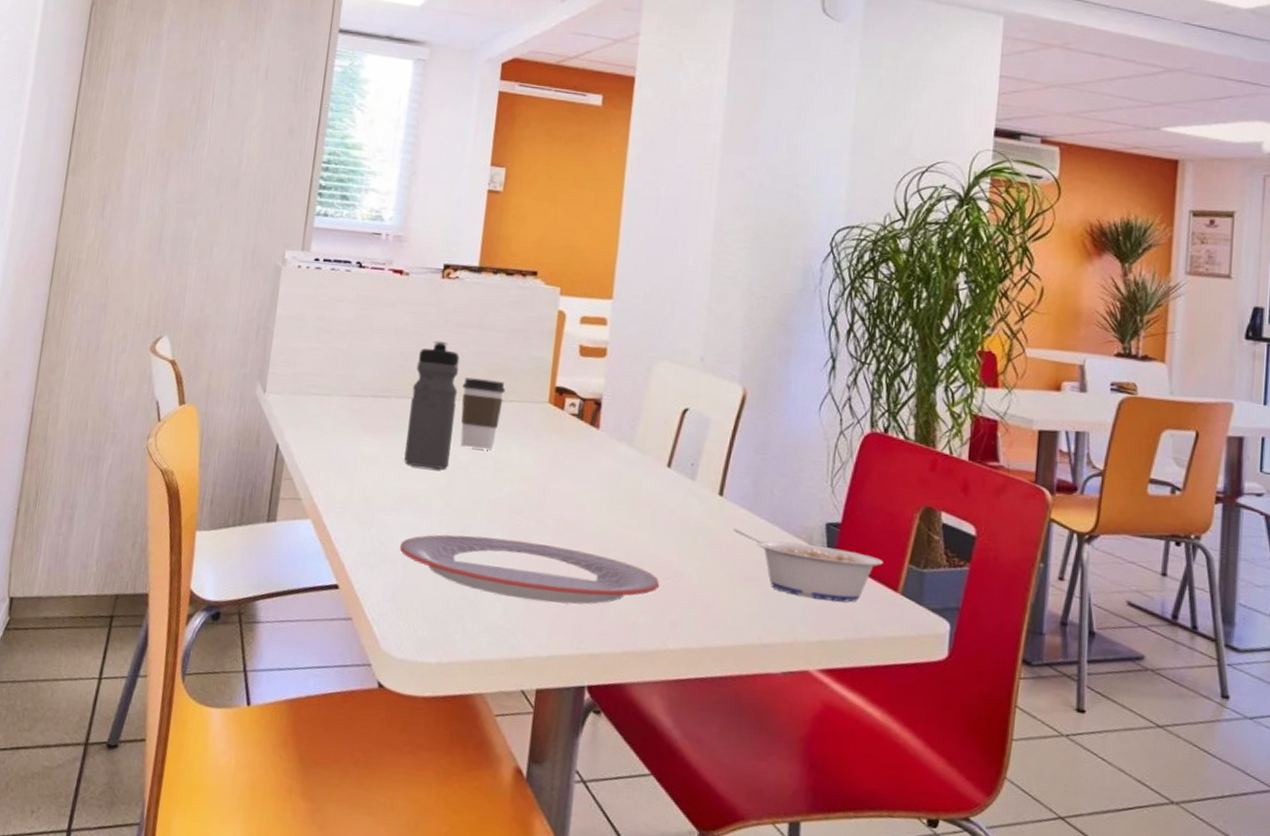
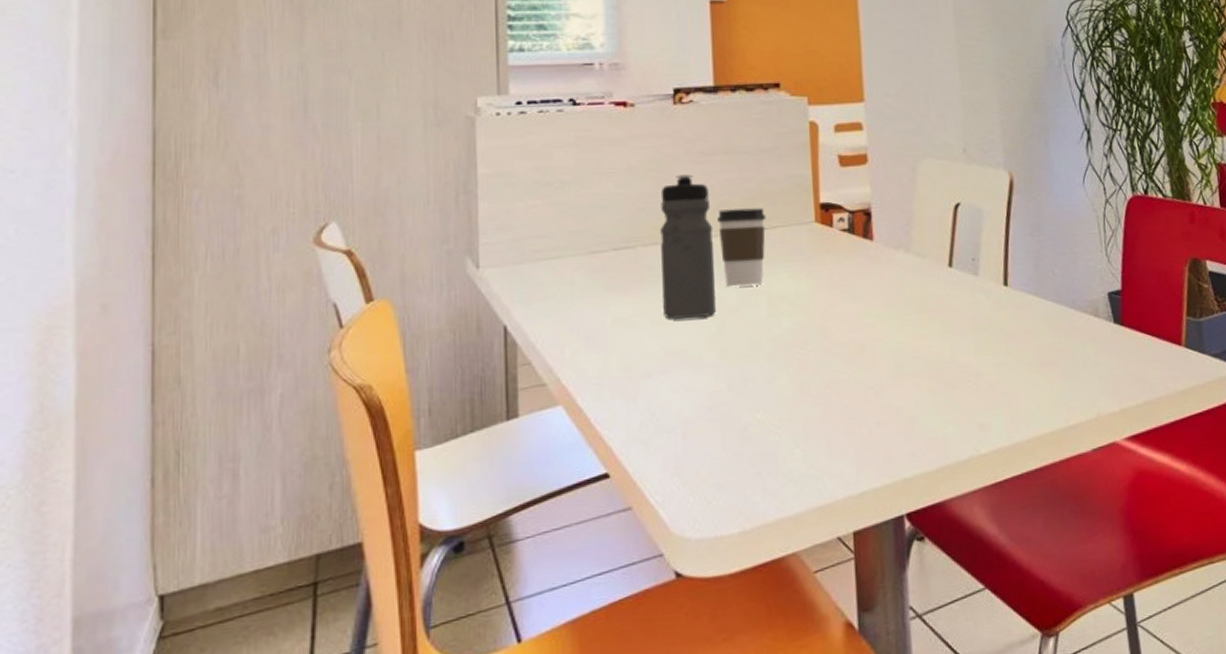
plate: present [399,534,660,605] -> none [674,372,962,442]
legume: present [732,528,883,603] -> none [1022,315,1165,371]

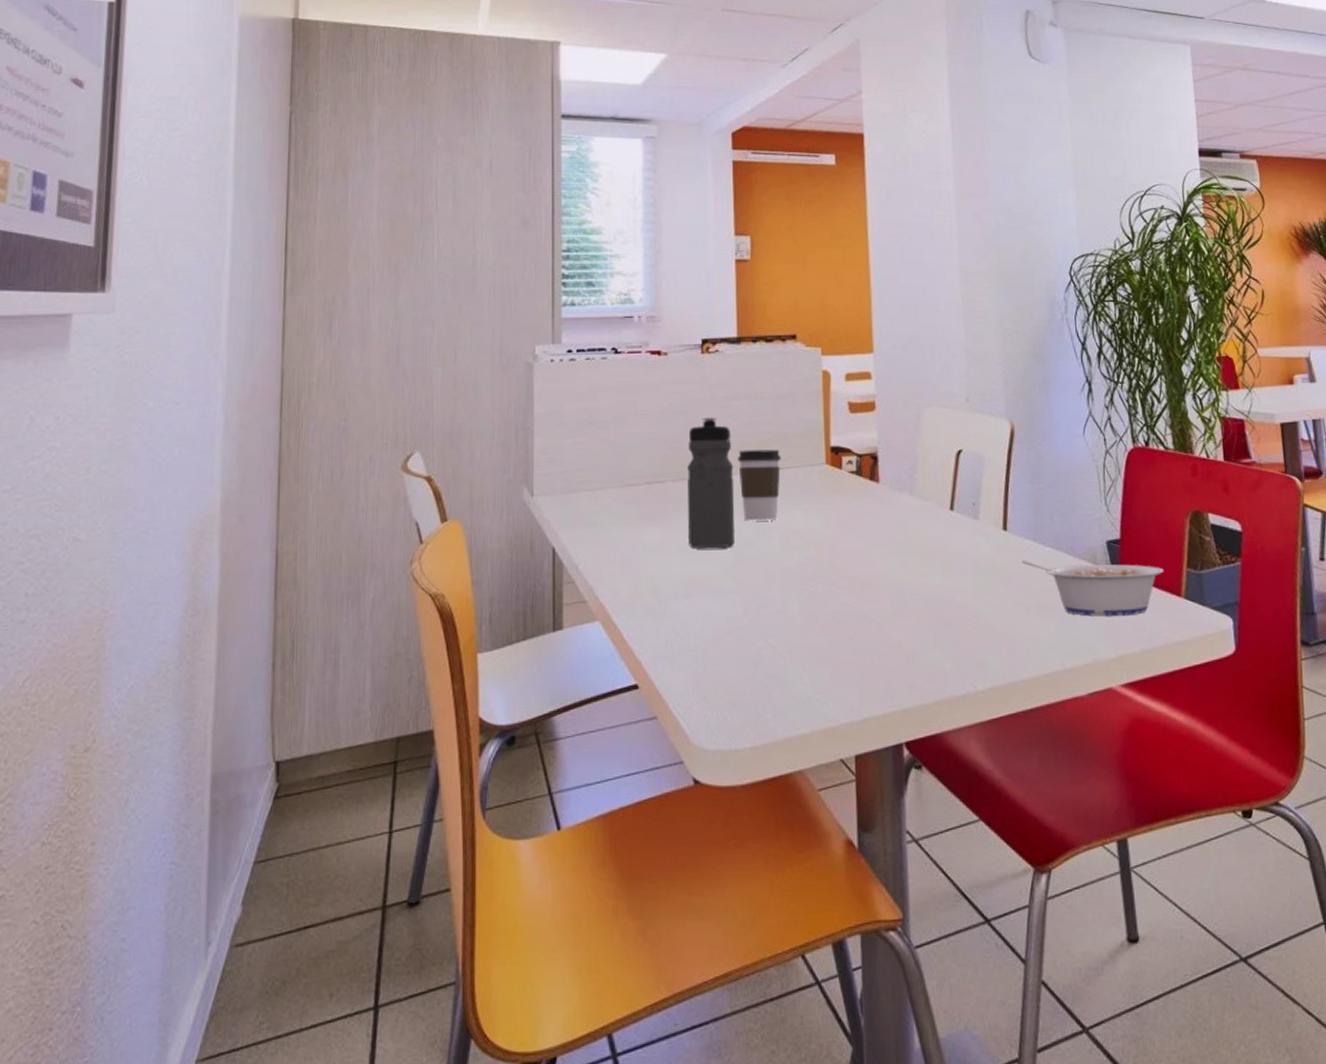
legume: none [1022,315,1165,371] -> present [1021,561,1164,617]

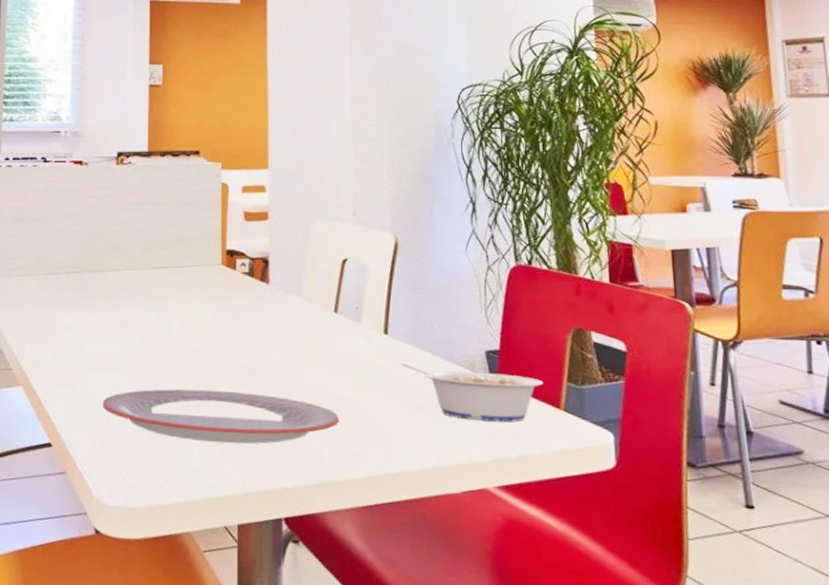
water bottle: present [687,417,735,548] -> none [99,219,141,332]
plate: none [696,606,961,667] -> present [102,389,340,445]
coffee cup: present [738,449,782,521] -> none [144,249,182,311]

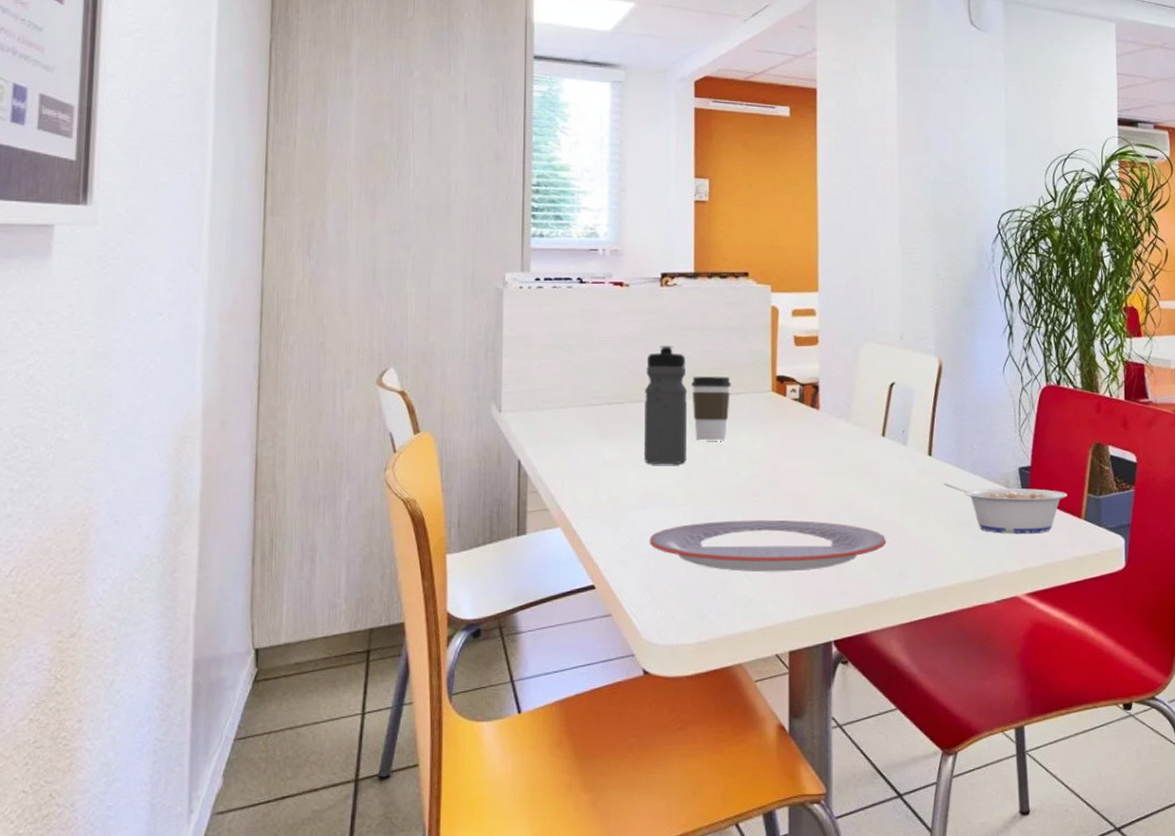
water bottle: none [99,219,141,332] -> present [644,345,688,464]
coffee cup: none [144,249,182,311] -> present [692,376,732,441]

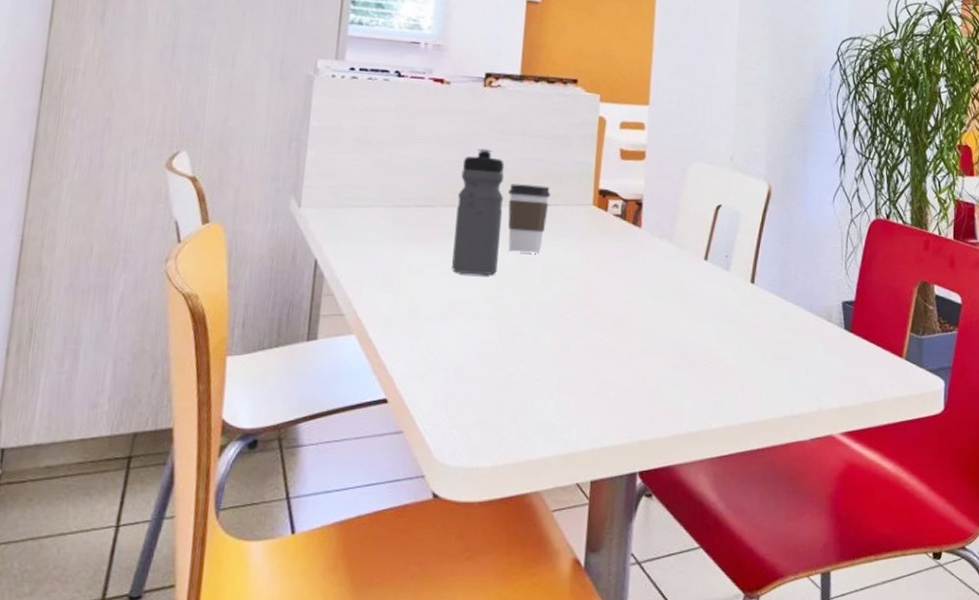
plate: present [649,519,887,573] -> none [450,338,702,397]
legume: present [943,483,1068,535] -> none [764,313,890,372]

